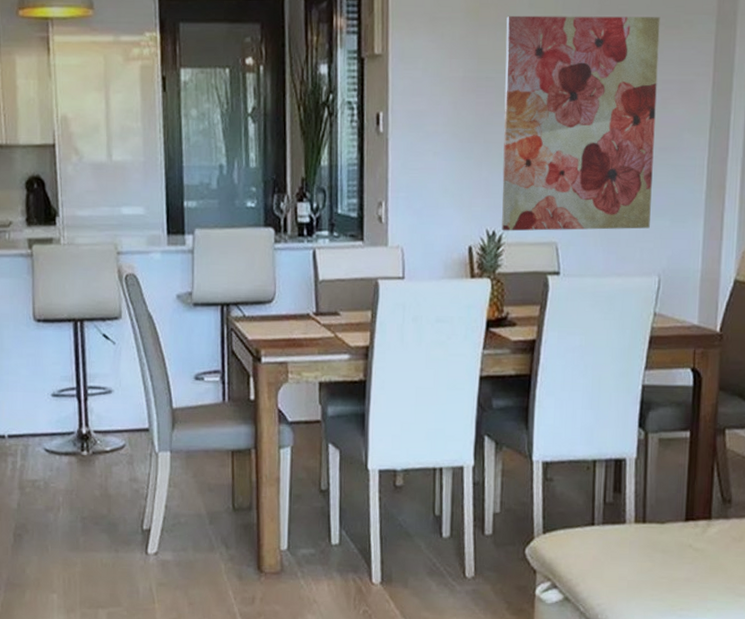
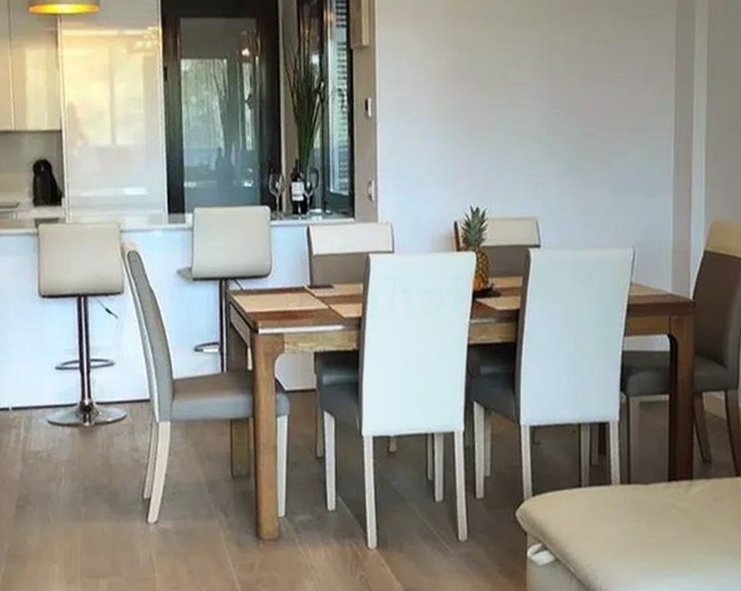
wall art: present [502,15,660,231] -> none [483,10,625,207]

